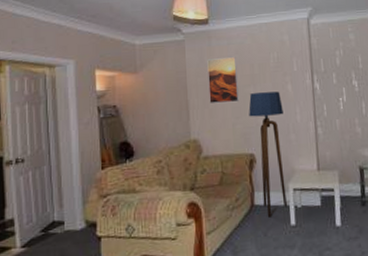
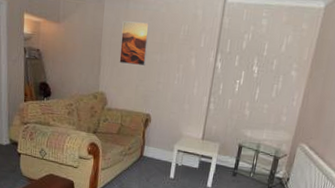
floor lamp: present [248,91,287,218] -> none [150,61,184,168]

